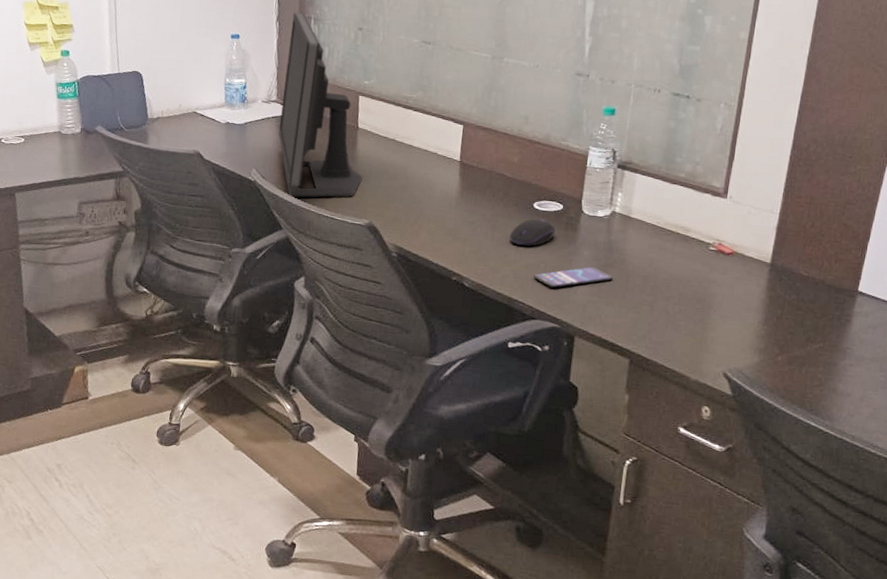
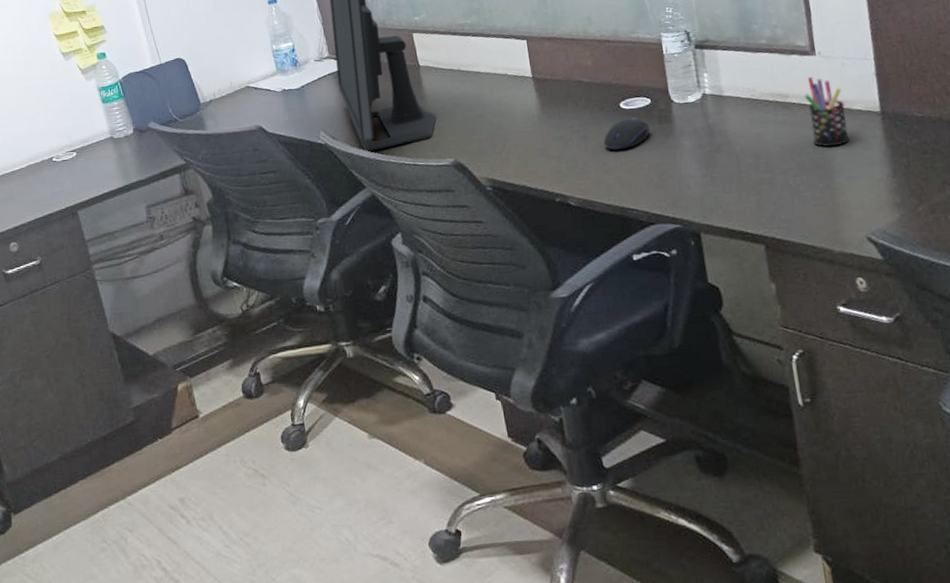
smartphone: present [533,266,613,289] -> none [639,155,723,188]
pen holder: none [700,216,741,285] -> present [804,76,849,147]

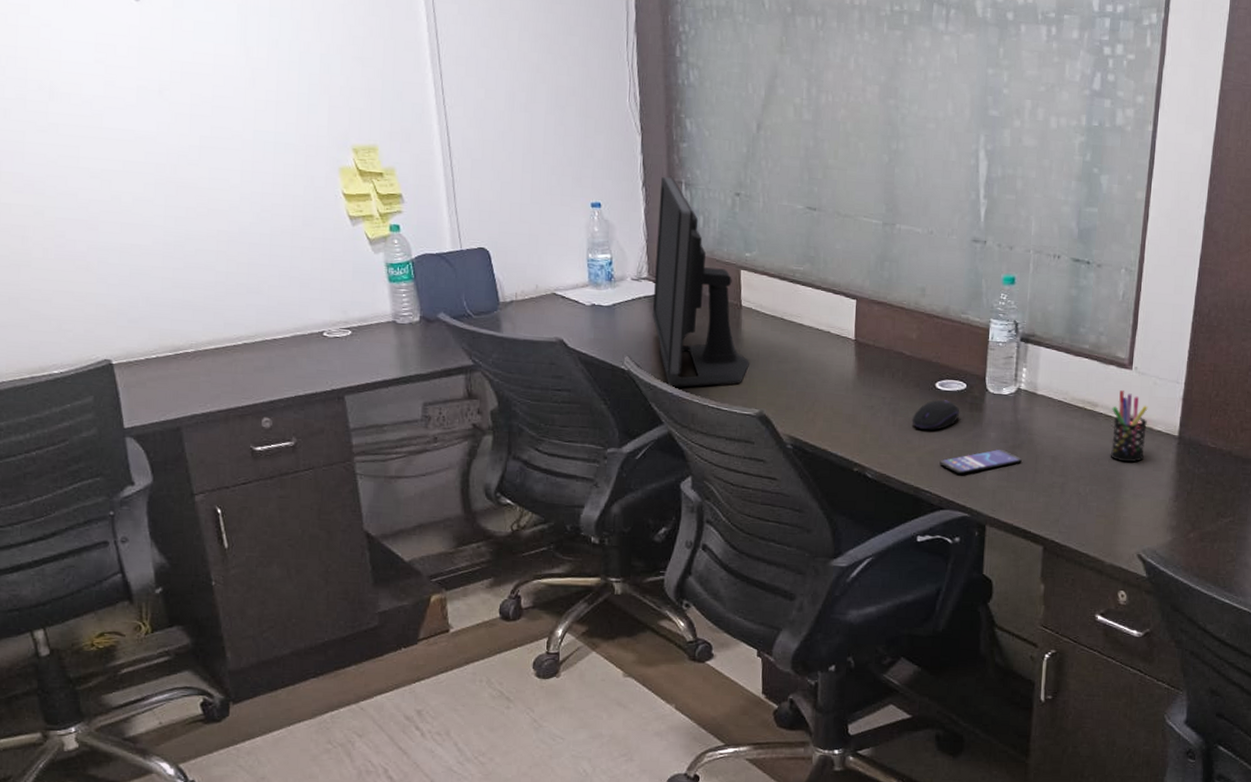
smartphone: none [639,155,723,188] -> present [939,449,1022,475]

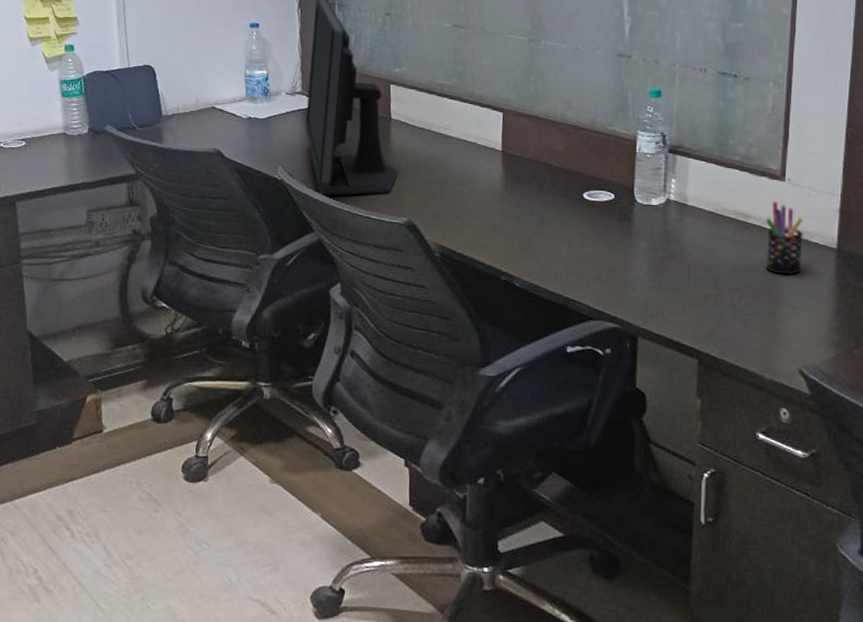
computer mouse: present [912,399,960,430] -> none [560,210,609,240]
smartphone: present [939,449,1022,475] -> none [588,259,673,285]

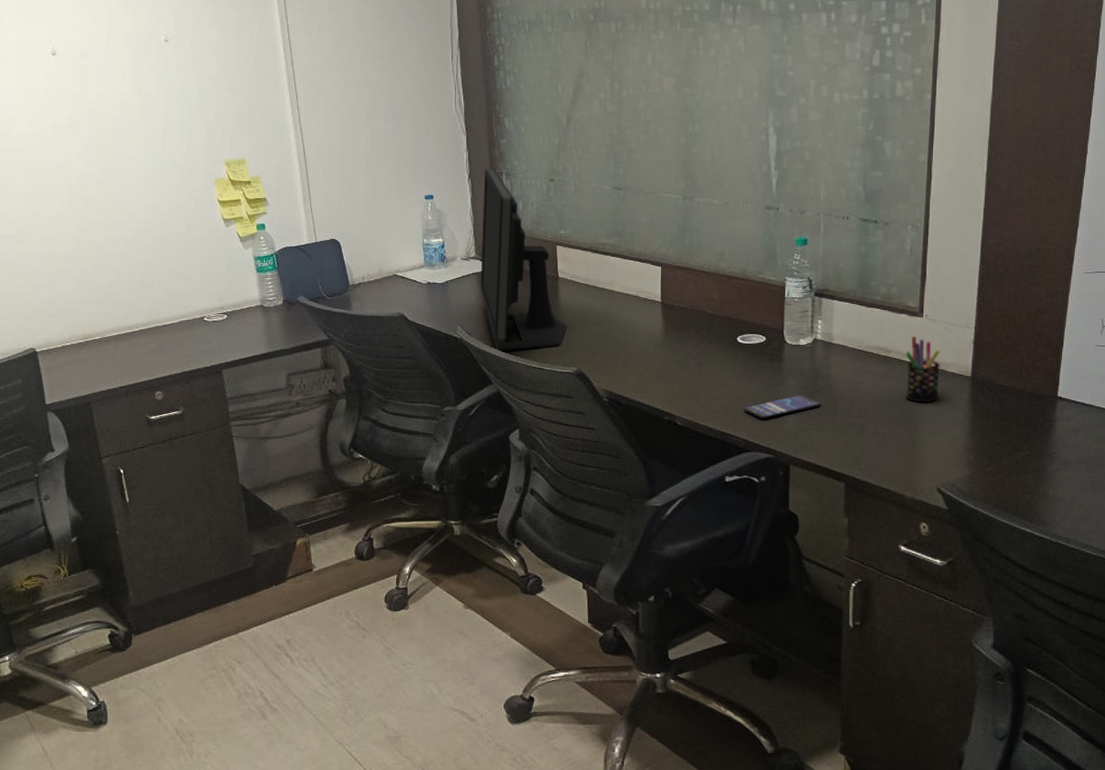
smartphone: none [588,259,673,285] -> present [744,394,821,420]

